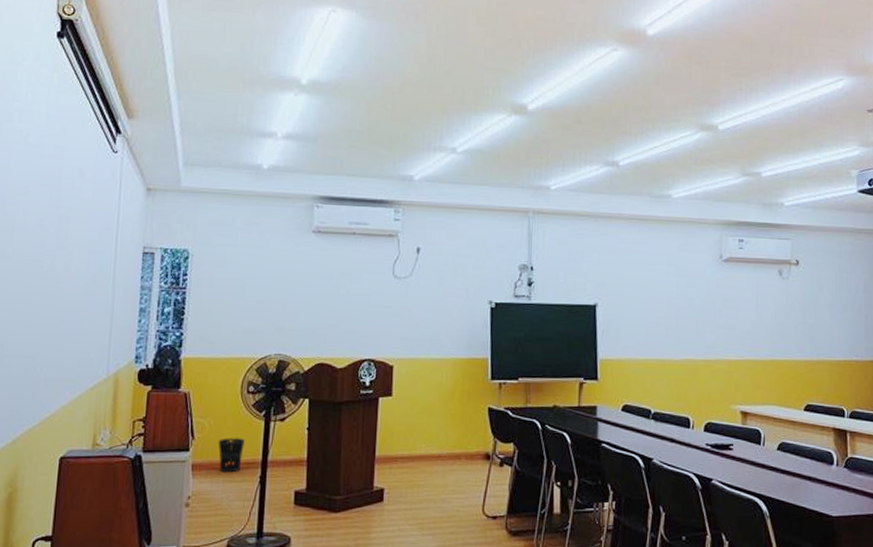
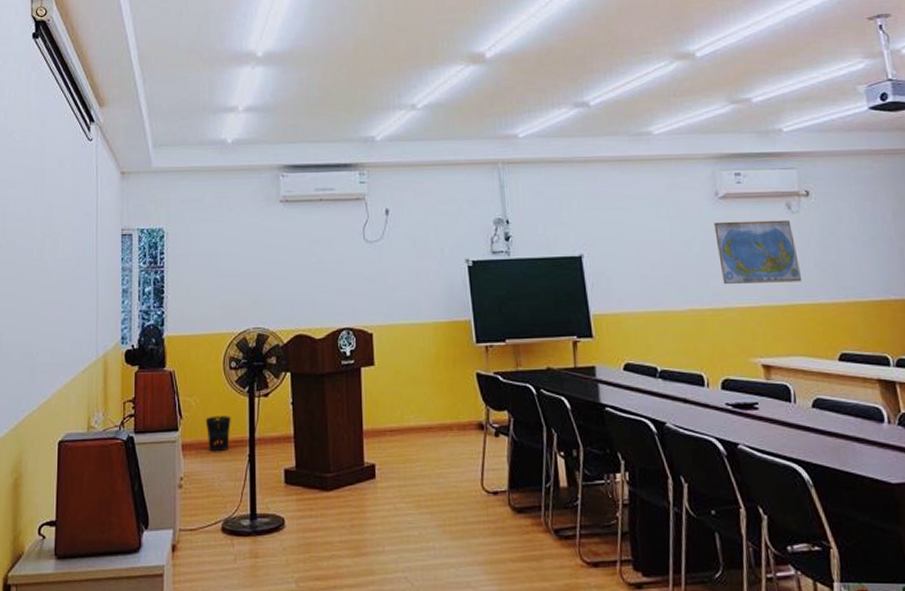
world map: none [715,282,783,341] -> present [714,220,801,285]

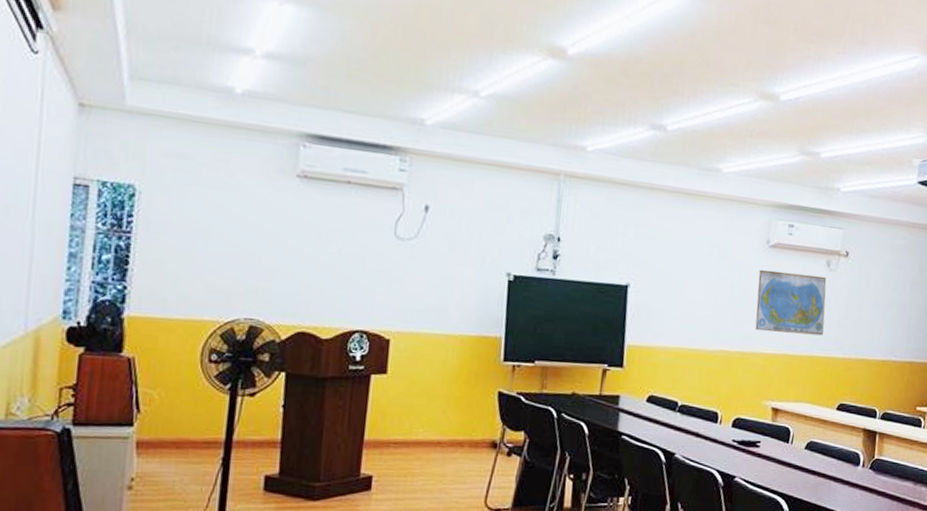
wastebasket: present [205,416,231,452] -> none [170,412,204,453]

